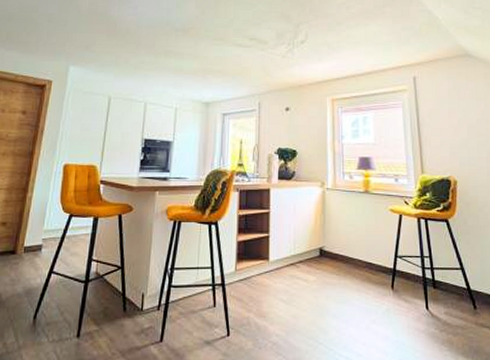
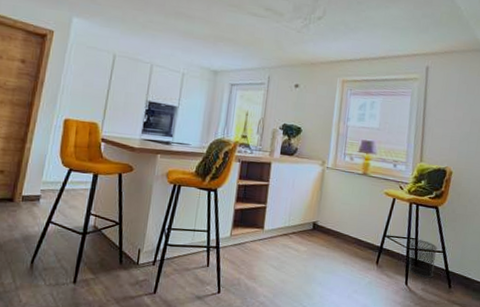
waste bin: none [422,257,455,299] -> present [408,239,438,278]

